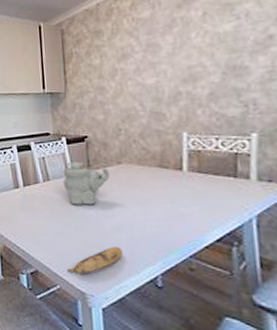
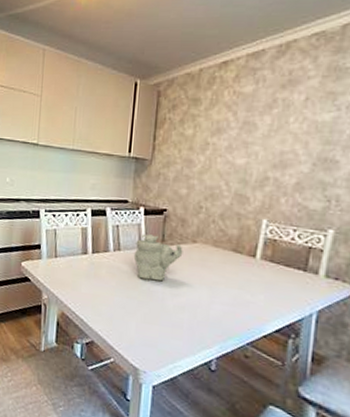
banana: present [67,246,124,274] -> none [124,325,183,350]

